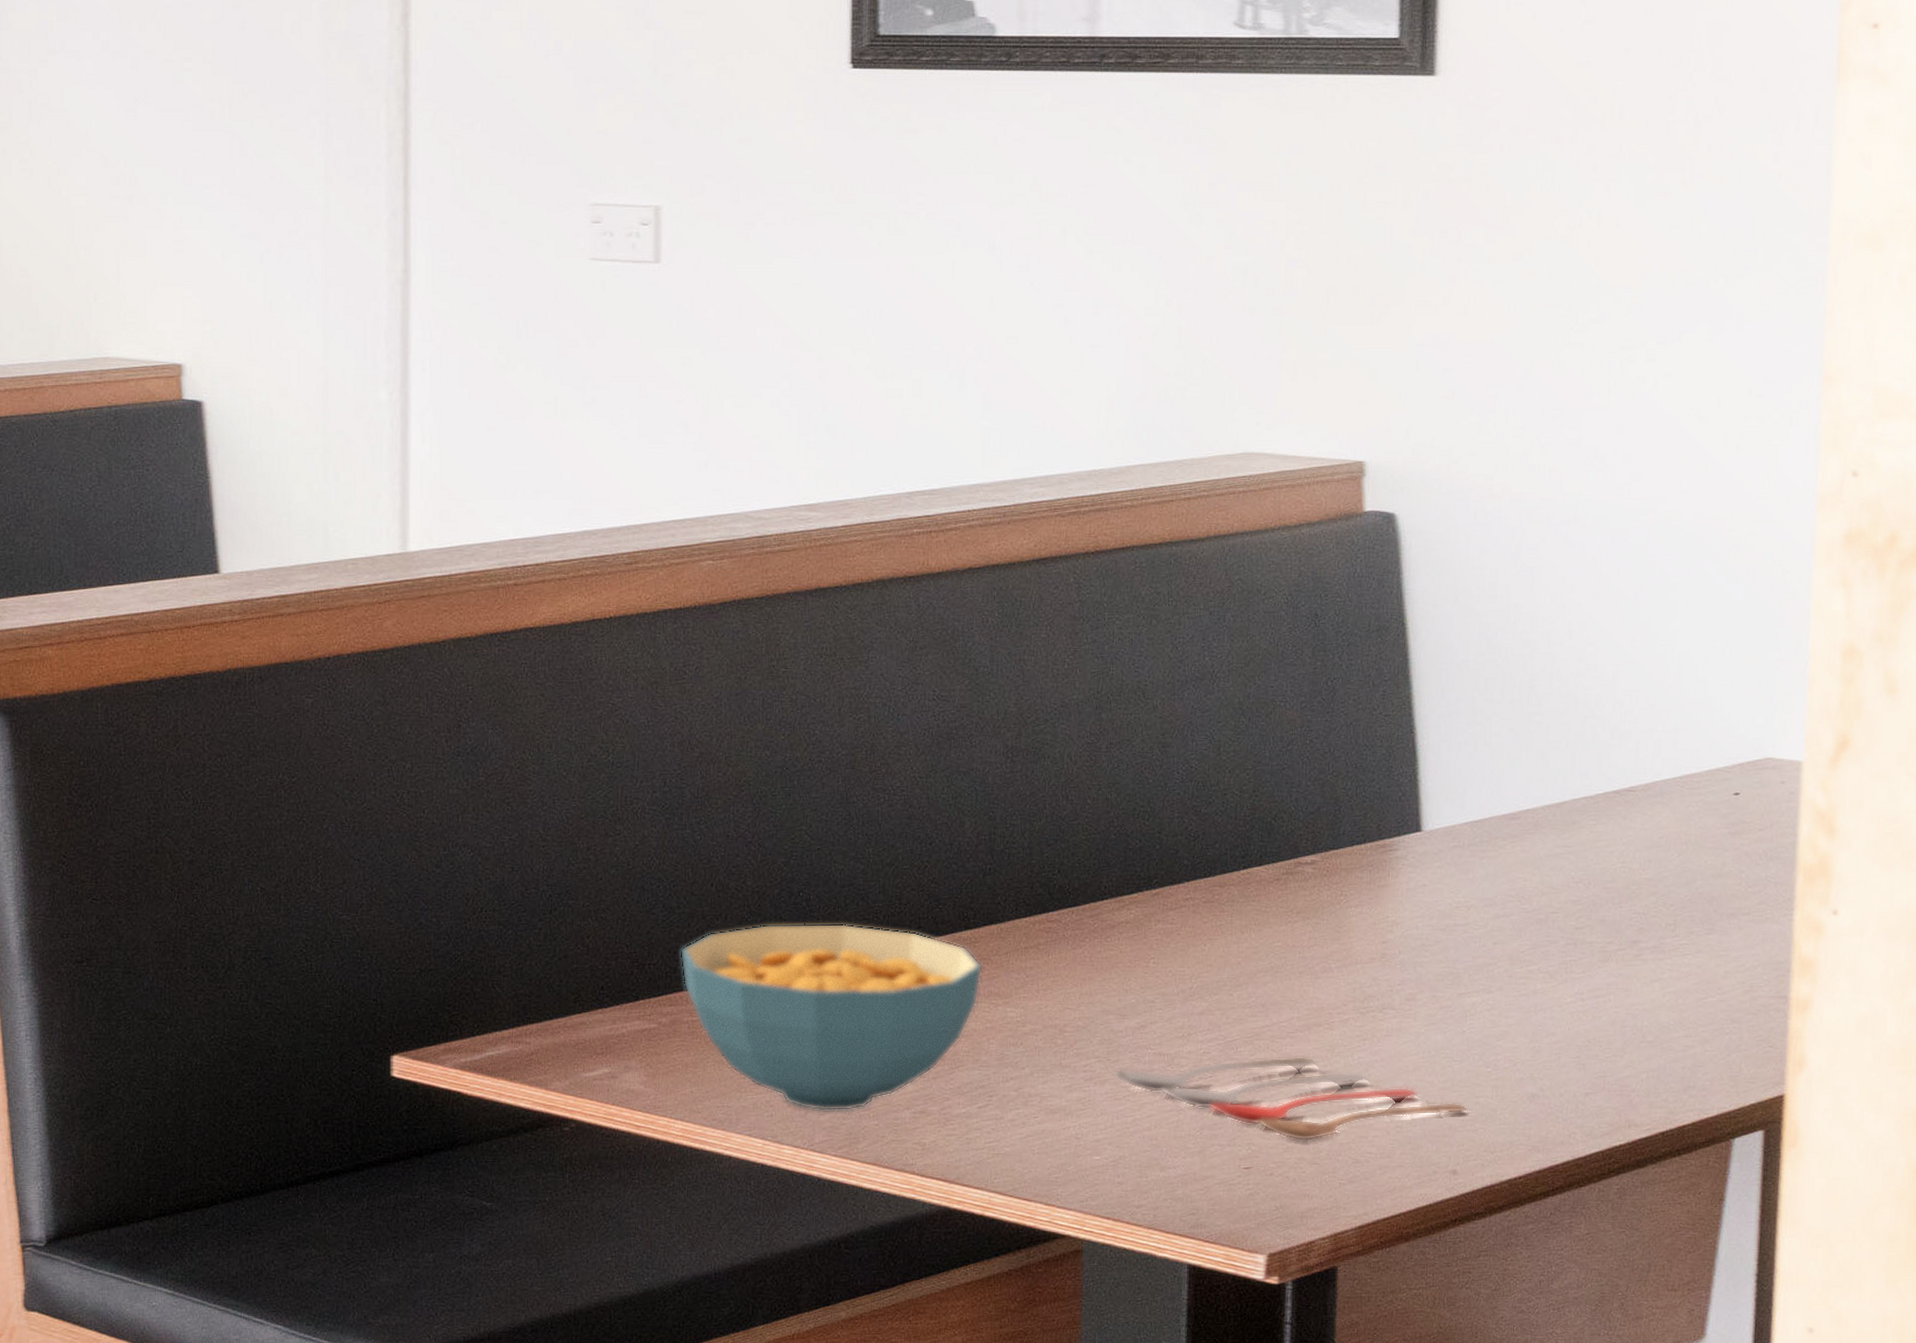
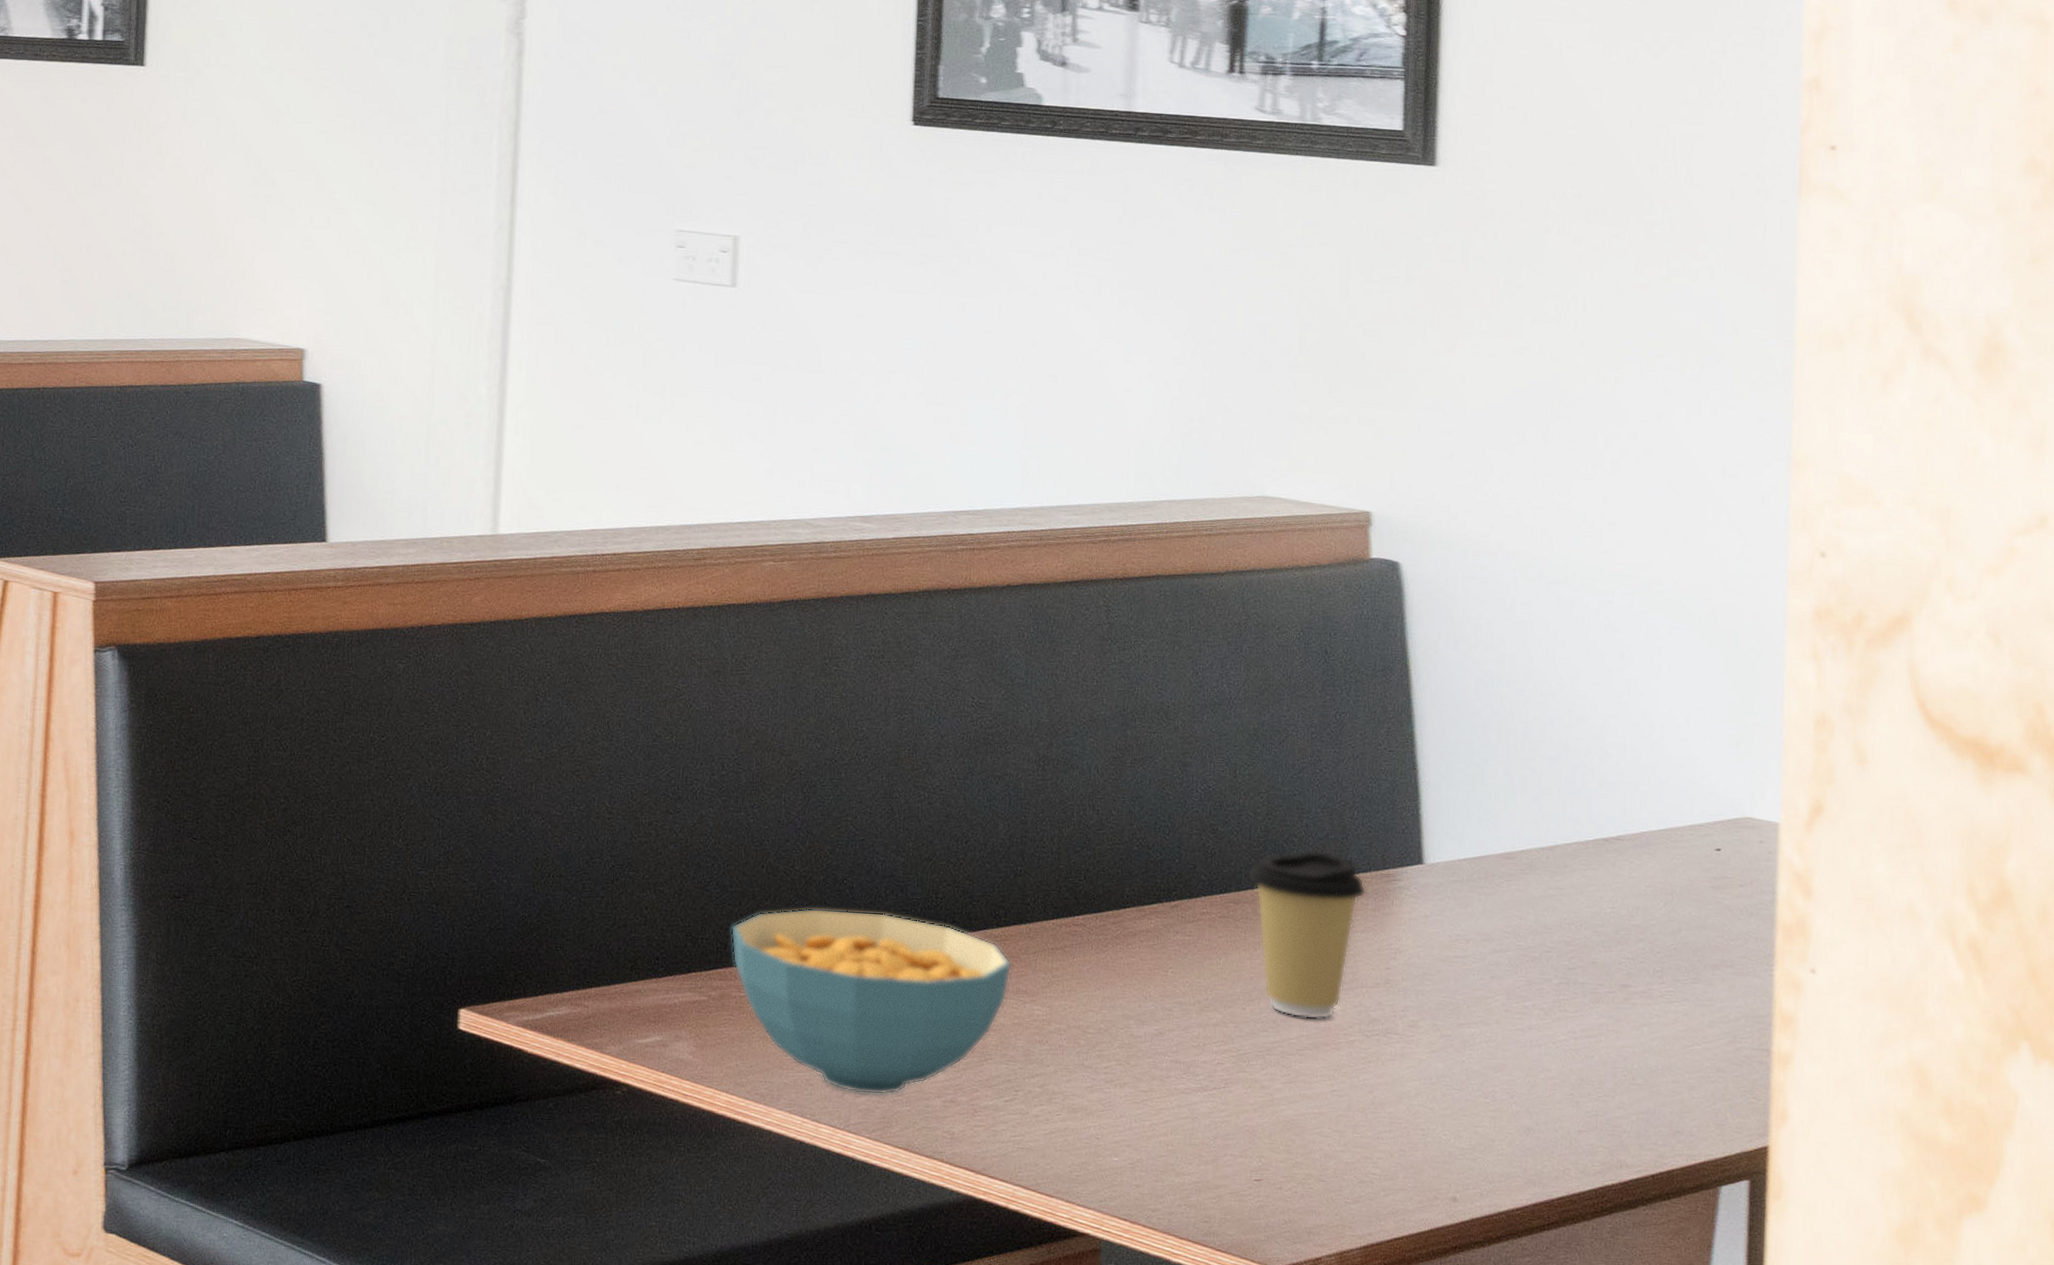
cooking utensil: present [1112,1056,1468,1142] -> none [1131,1073,1467,1159]
coffee cup: none [1233,825,1361,1001] -> present [1247,850,1366,1020]

